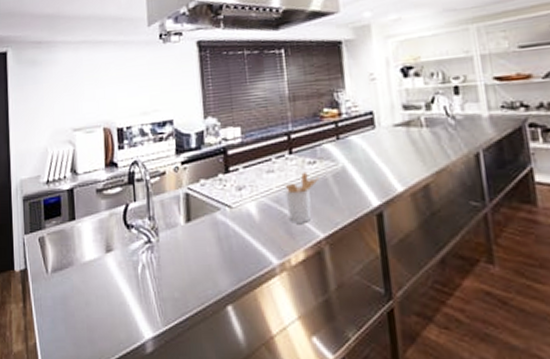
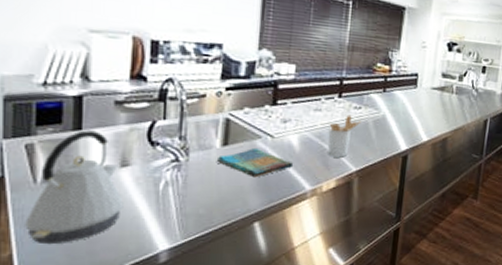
kettle: none [43,219,112,333] -> present [25,130,124,245]
dish towel: none [182,221,256,254] -> present [216,147,294,178]

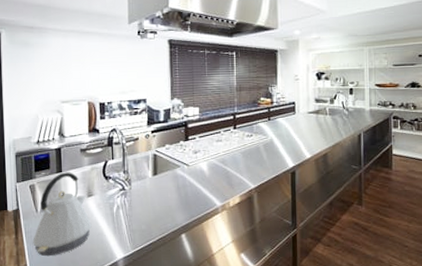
dish towel: present [216,147,294,178] -> none [150,175,206,199]
utensil holder: present [327,115,362,158] -> none [229,142,254,178]

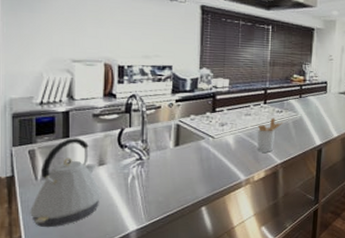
utensil holder: none [229,142,254,178] -> present [257,117,283,153]

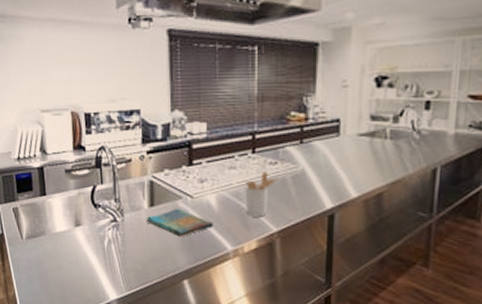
kettle: present [30,138,102,228] -> none [20,196,81,289]
dish towel: none [170,147,231,171] -> present [146,208,214,237]

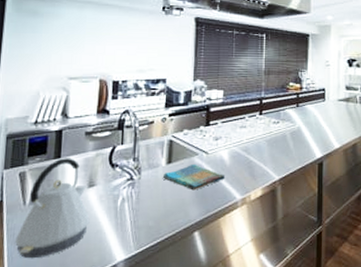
kettle: none [20,196,81,289] -> present [15,158,90,259]
utensil holder: present [245,171,279,217] -> none [253,129,280,168]

